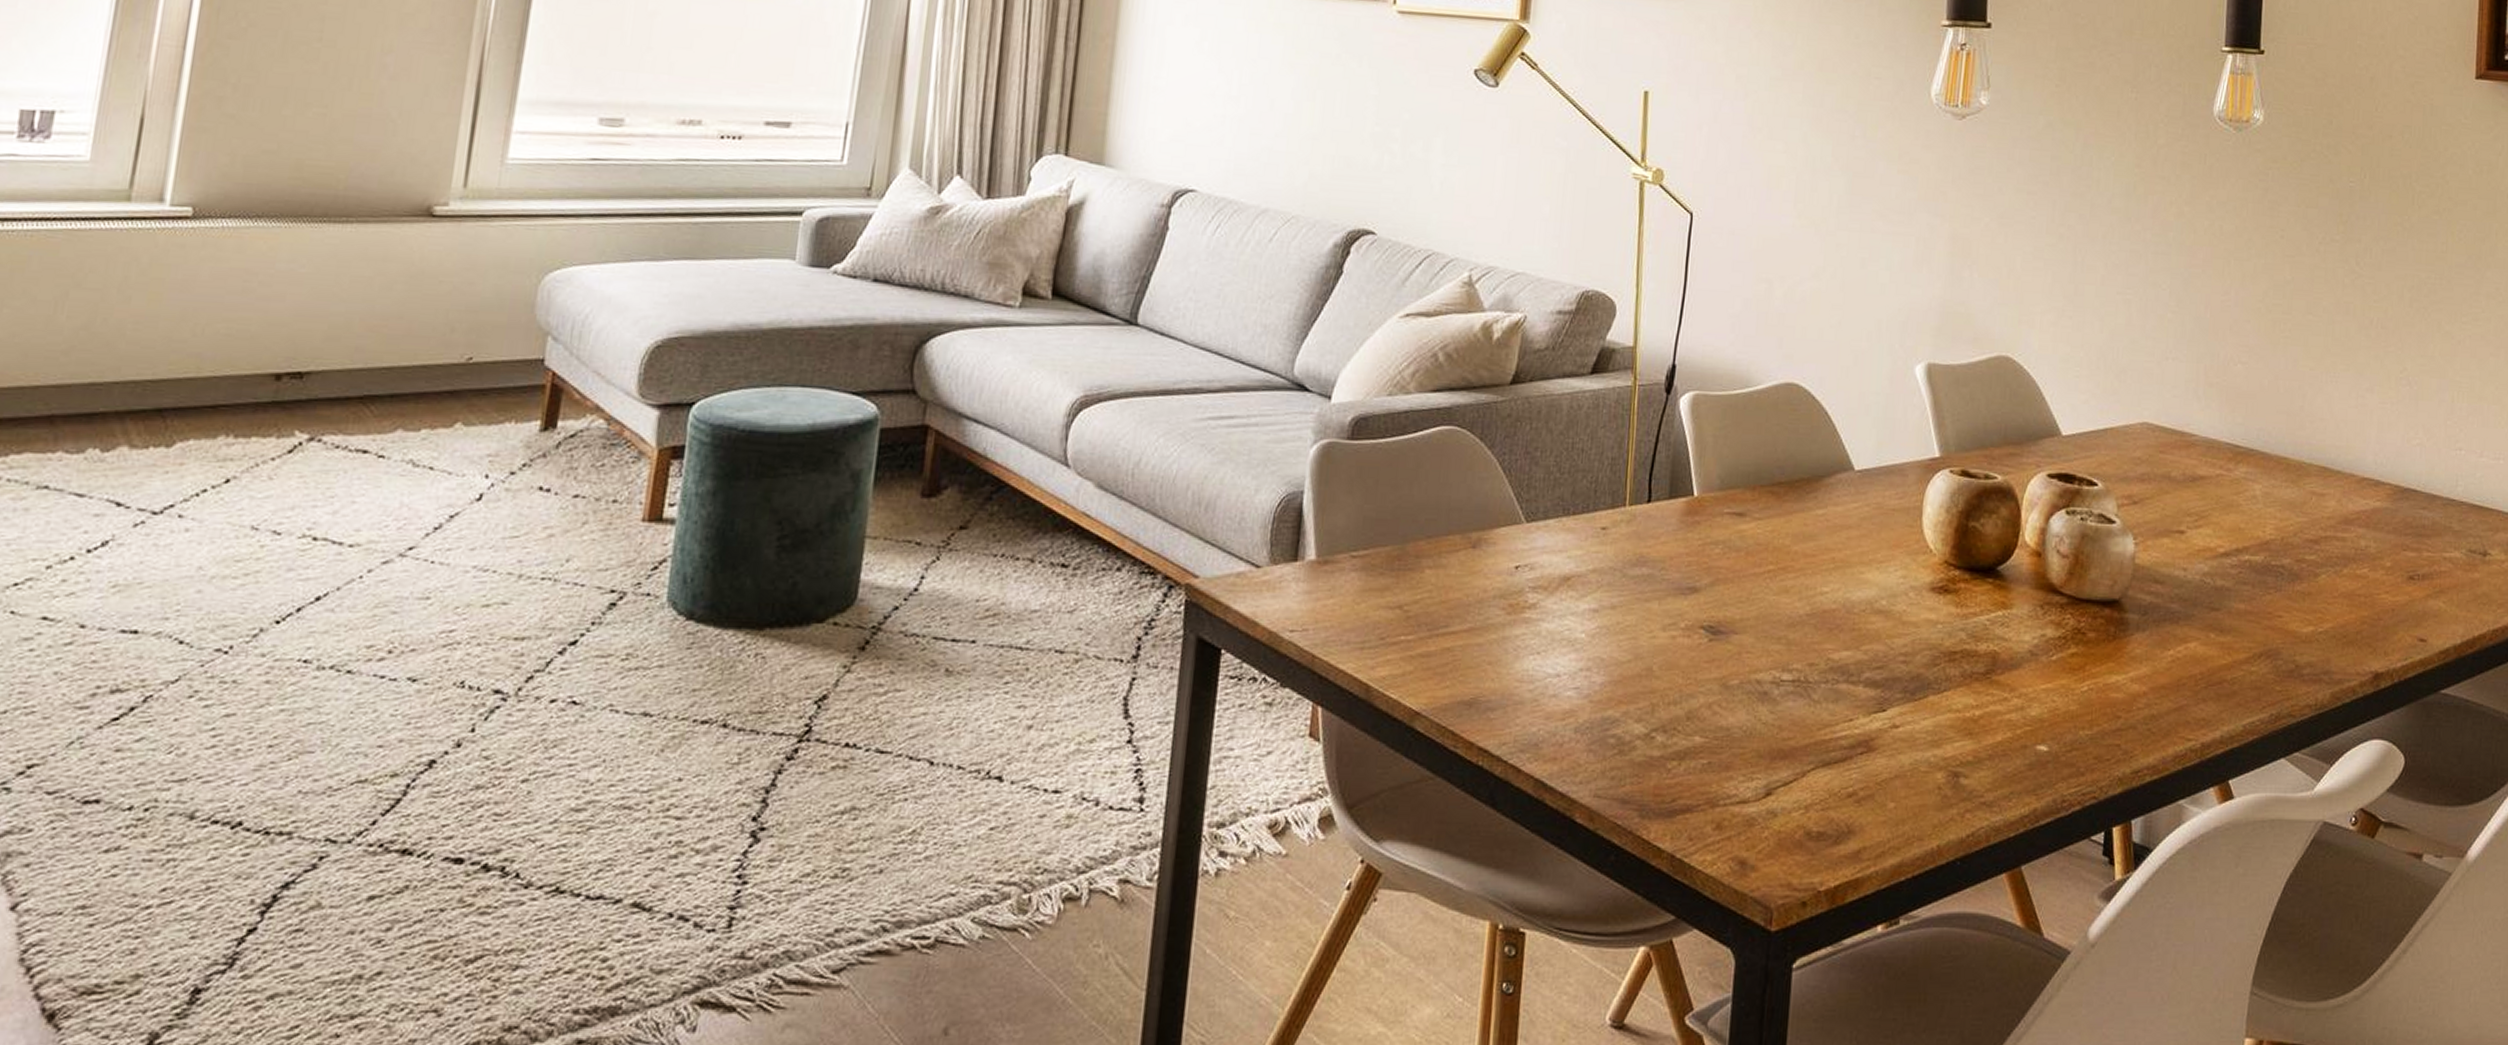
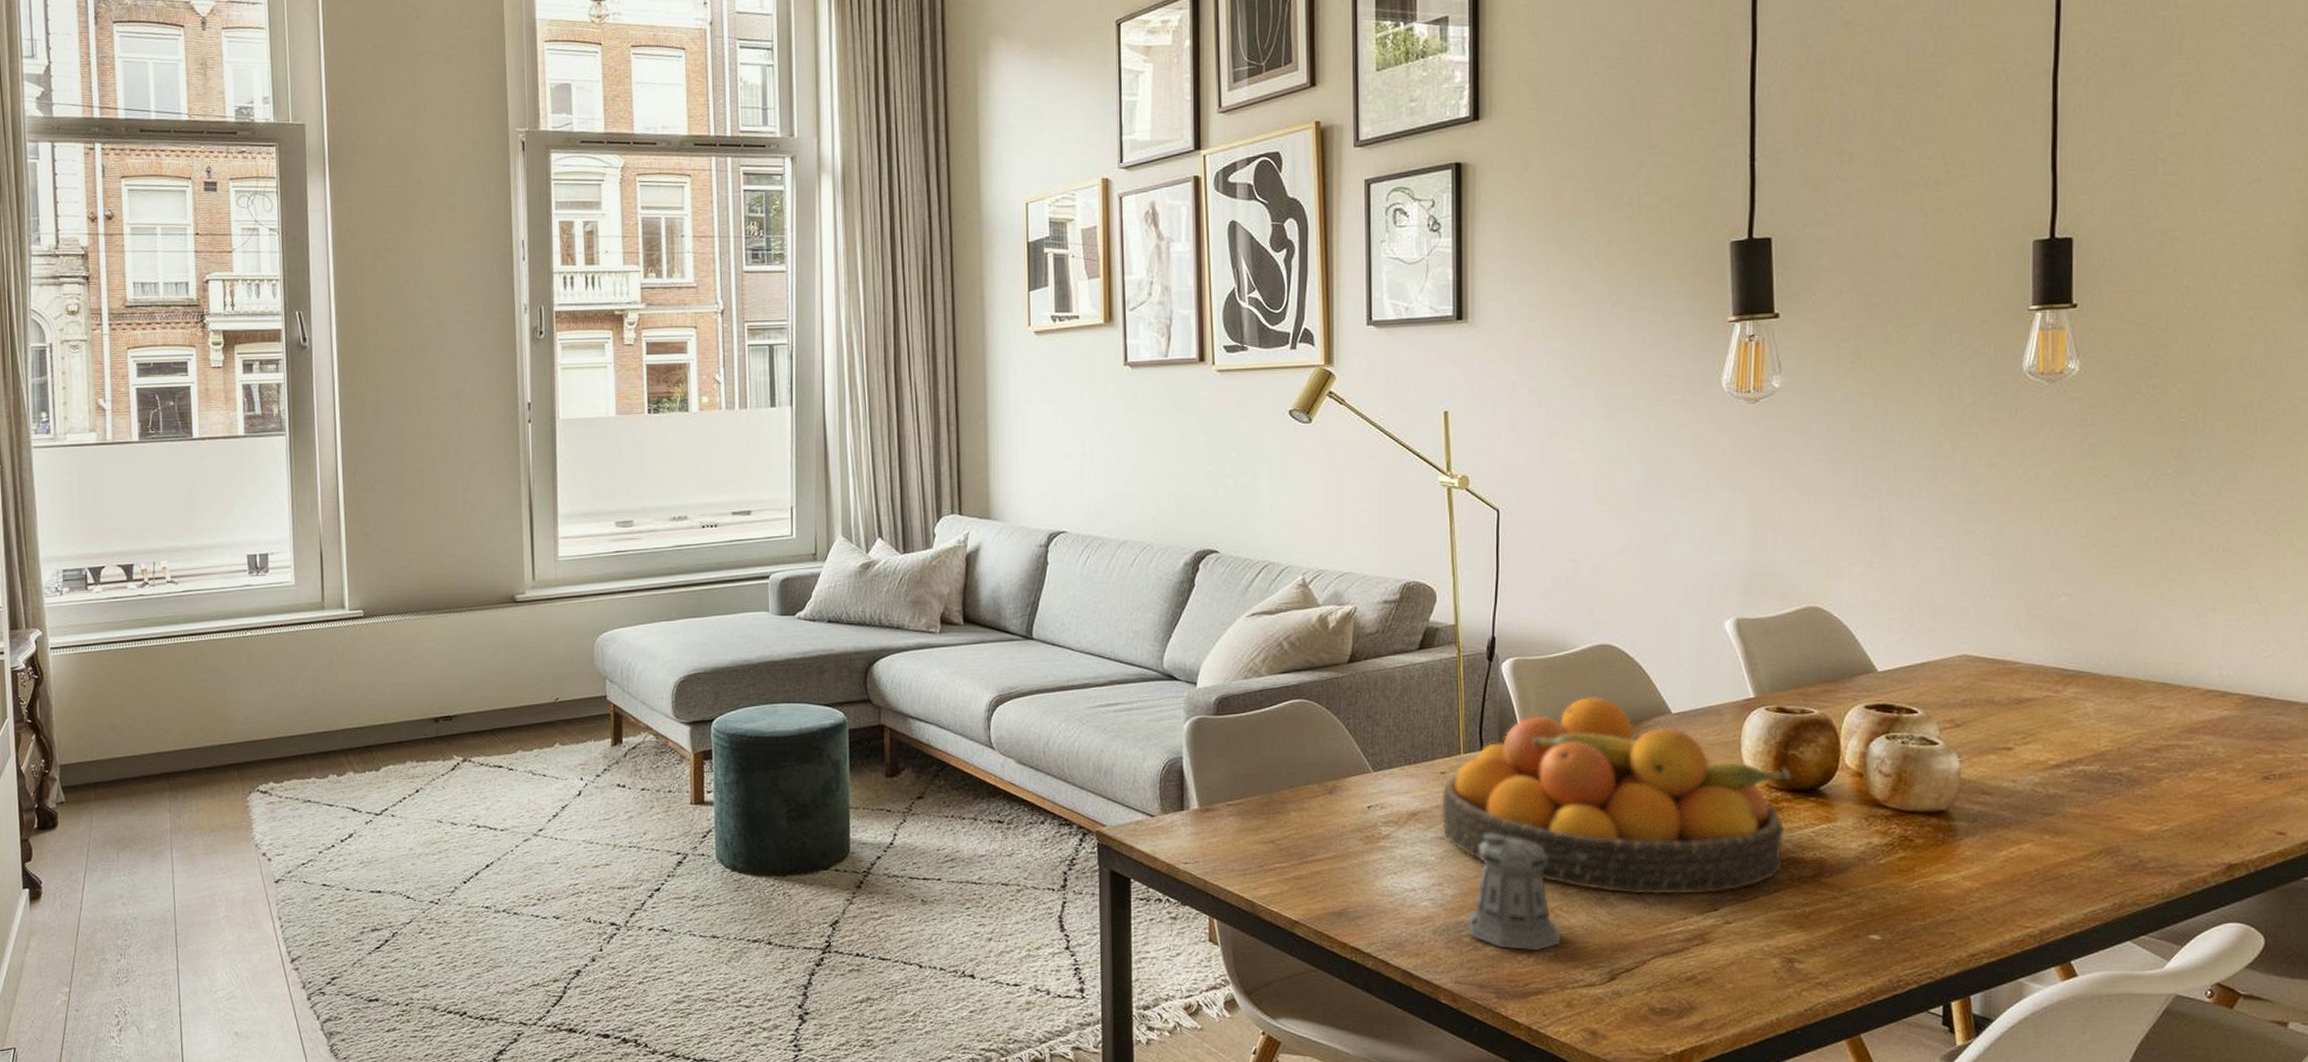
fruit bowl: none [1596,444,1971,692] -> present [1442,697,1792,895]
pepper shaker: none [1614,606,1762,758] -> present [1467,833,1595,951]

